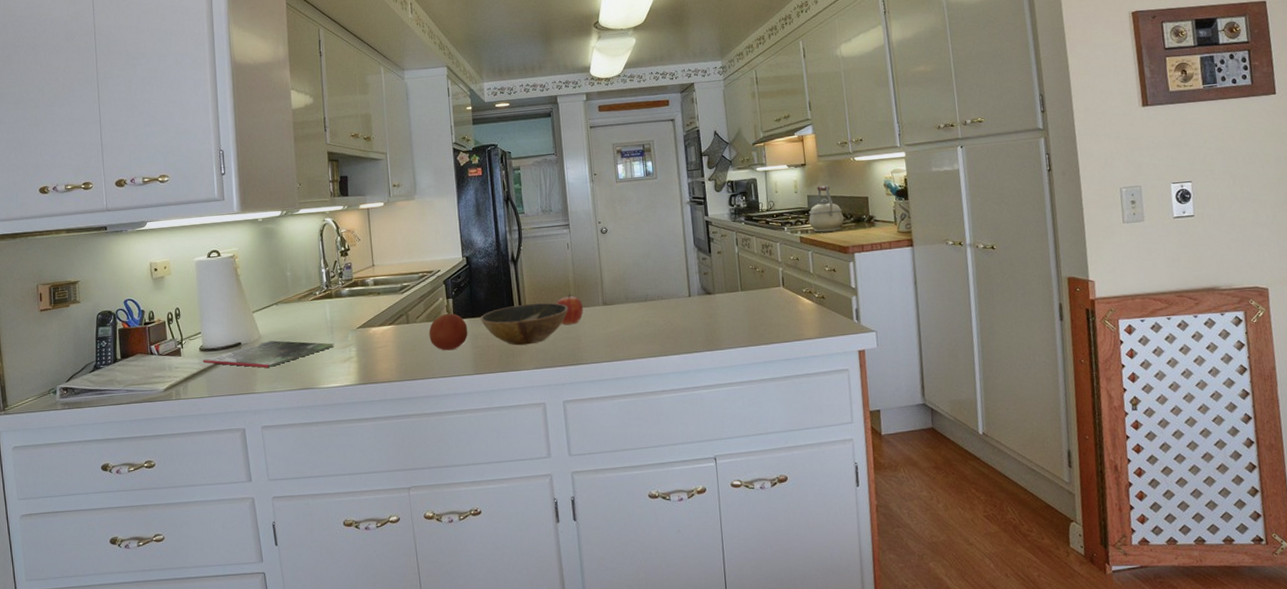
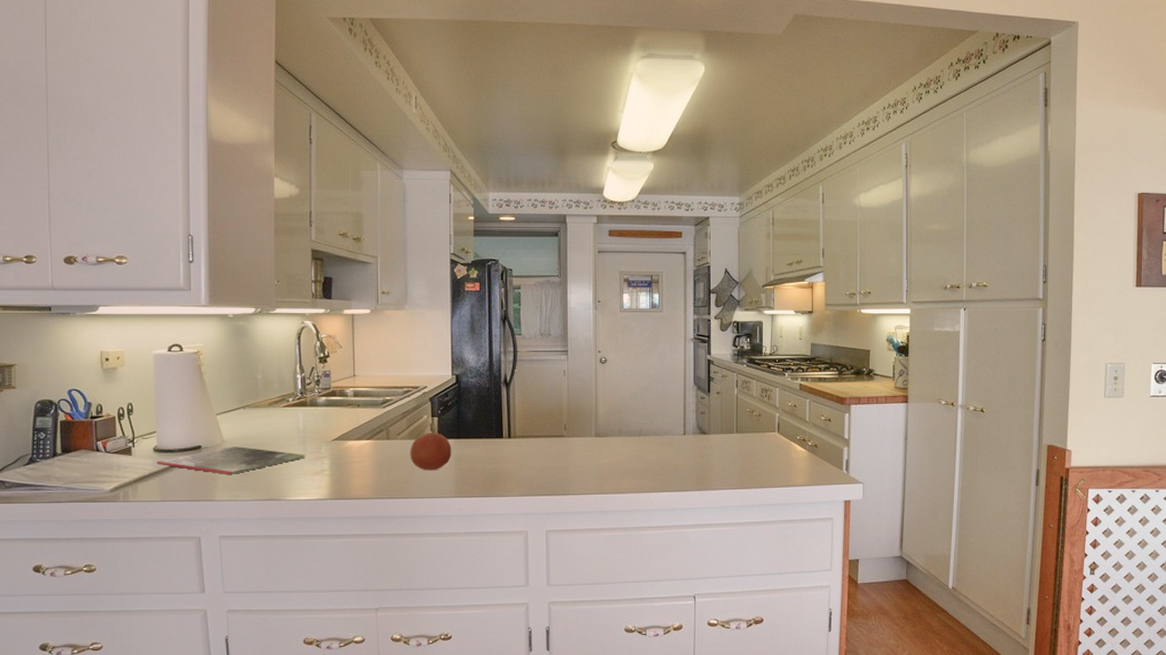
bowl: present [480,302,568,346] -> none [466,429,559,471]
fruit: present [555,294,583,325] -> none [546,422,575,454]
kettle: present [808,185,845,233] -> none [810,334,845,381]

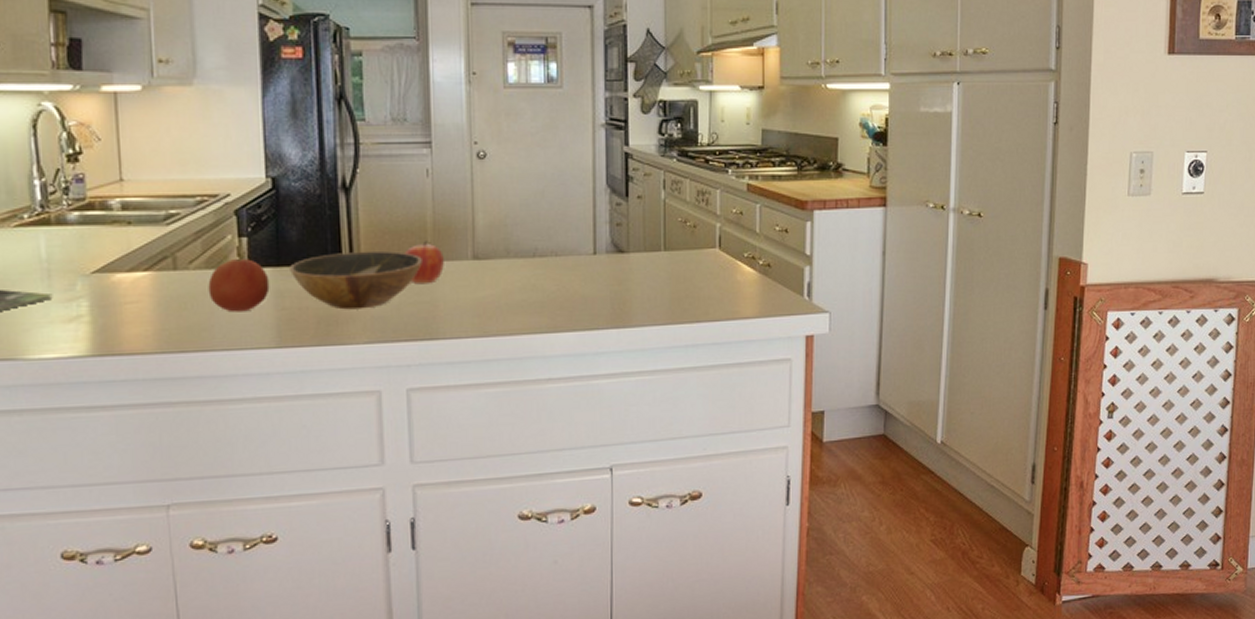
bowl: none [466,429,559,471] -> present [290,250,422,310]
fruit: none [546,422,575,454] -> present [404,241,444,285]

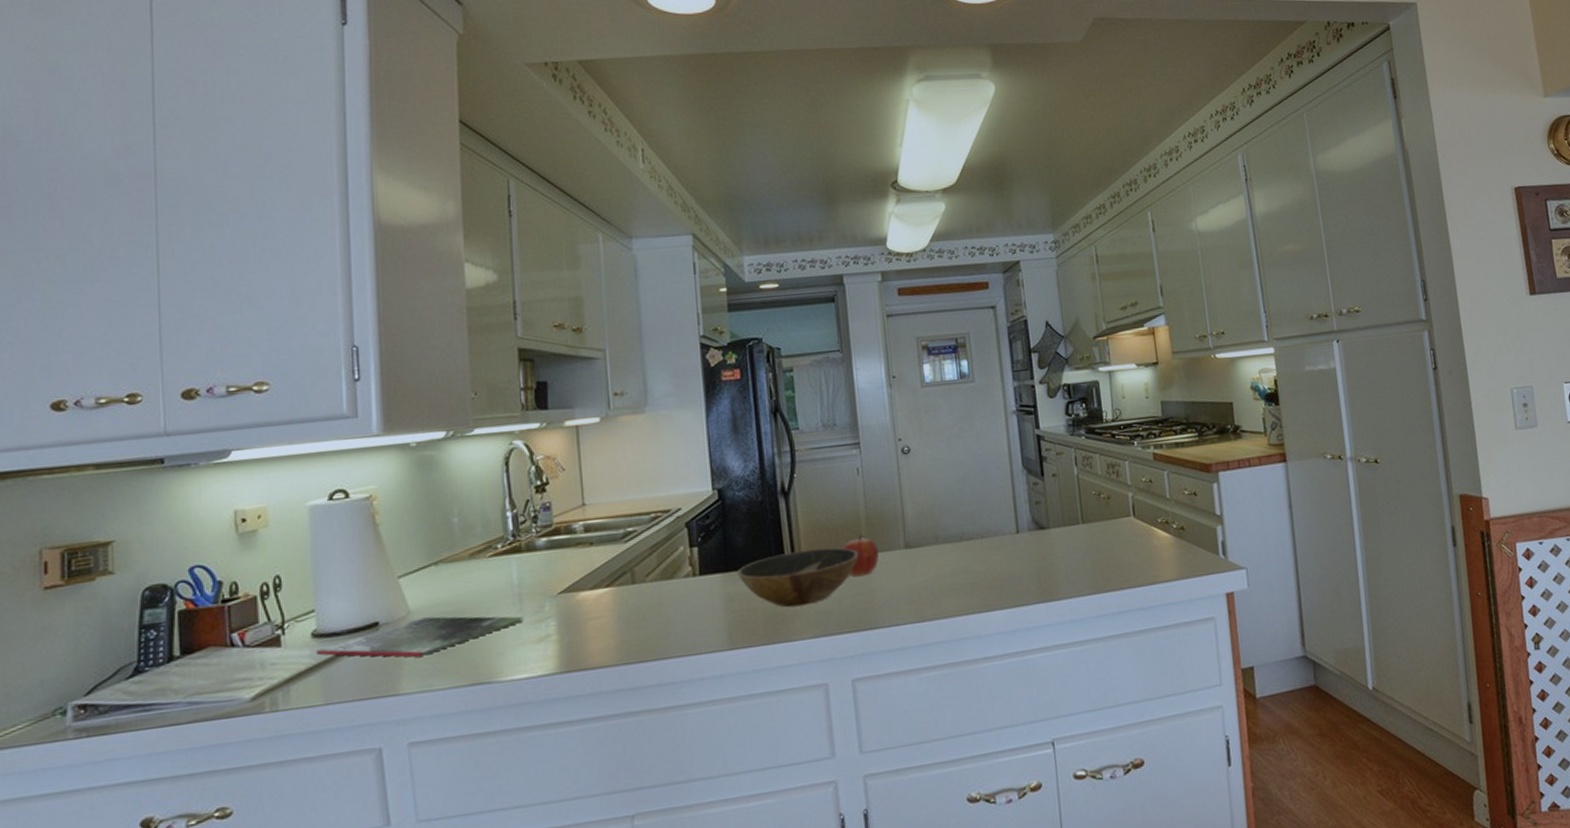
fruit: present [208,257,270,312] -> none [663,566,720,620]

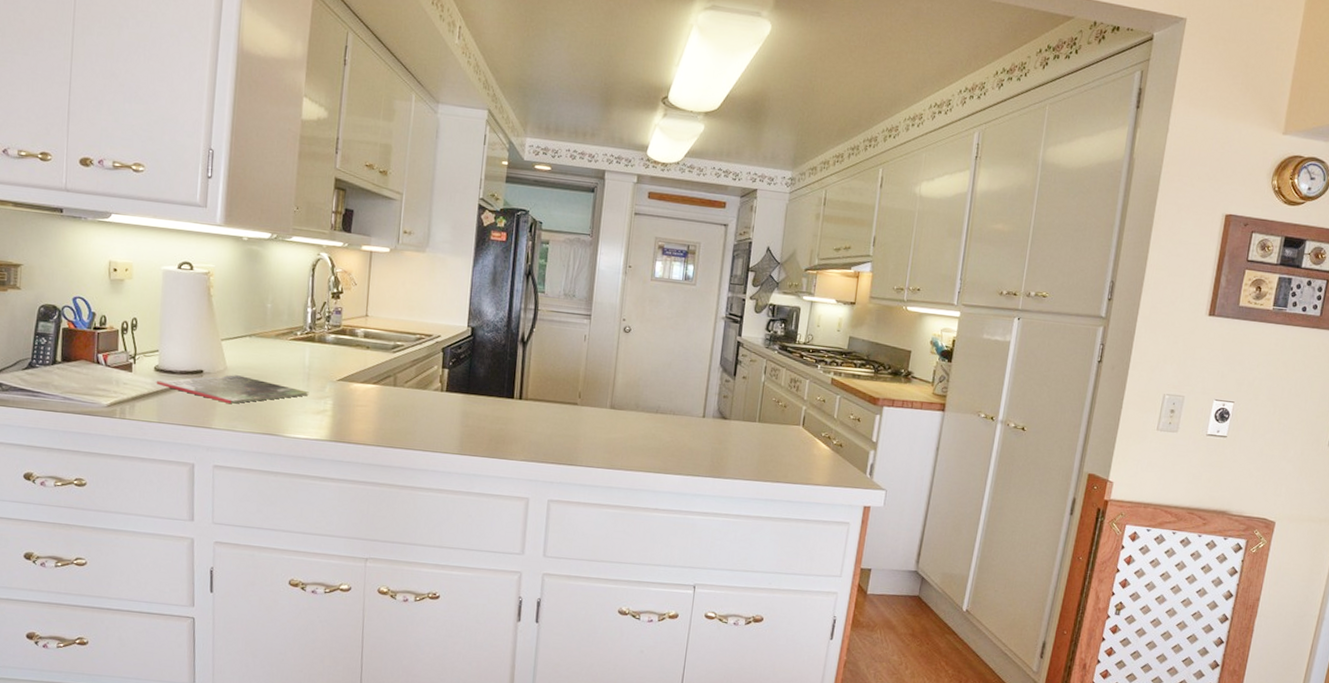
bowl: present [737,547,859,608] -> none [475,389,573,435]
fruit: present [841,535,879,577] -> none [559,389,589,422]

